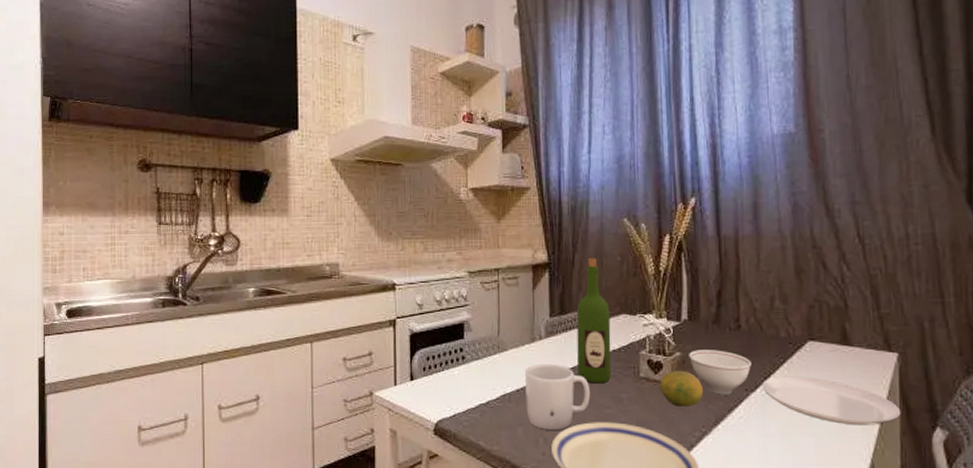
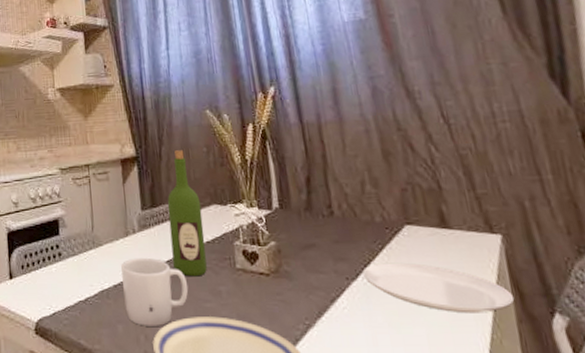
fruit: present [659,370,703,408] -> none [257,260,303,299]
bowl: present [689,350,751,395] -> none [284,237,350,285]

